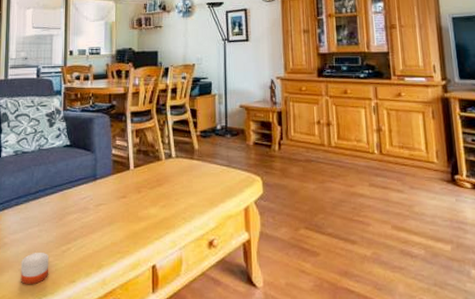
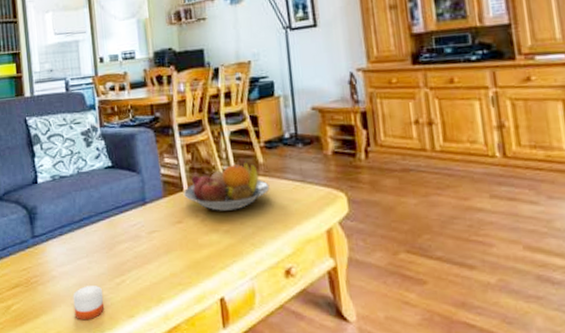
fruit bowl: none [129,147,202,189] -> present [183,161,270,211]

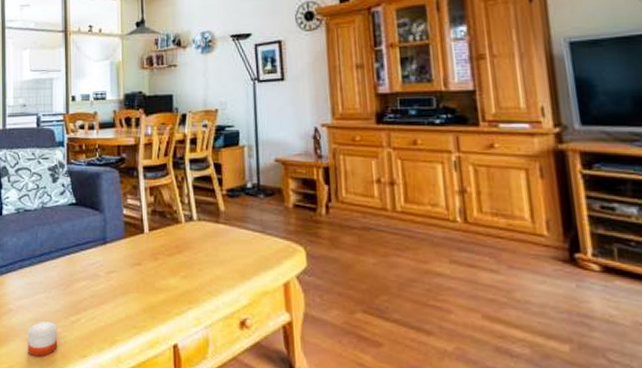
fruit bowl: present [183,161,270,211] -> none [143,208,230,256]

